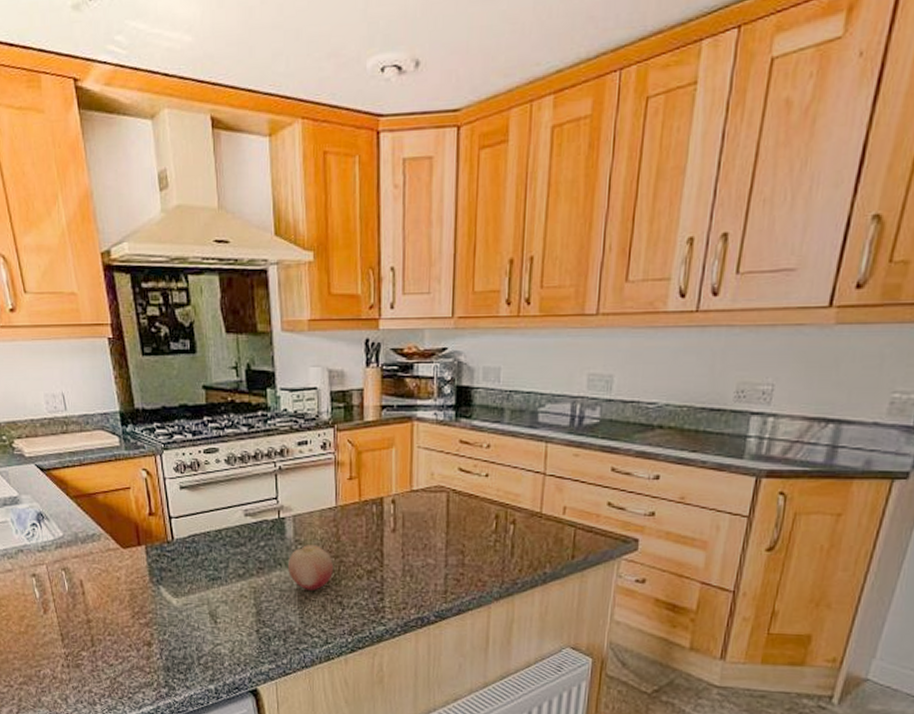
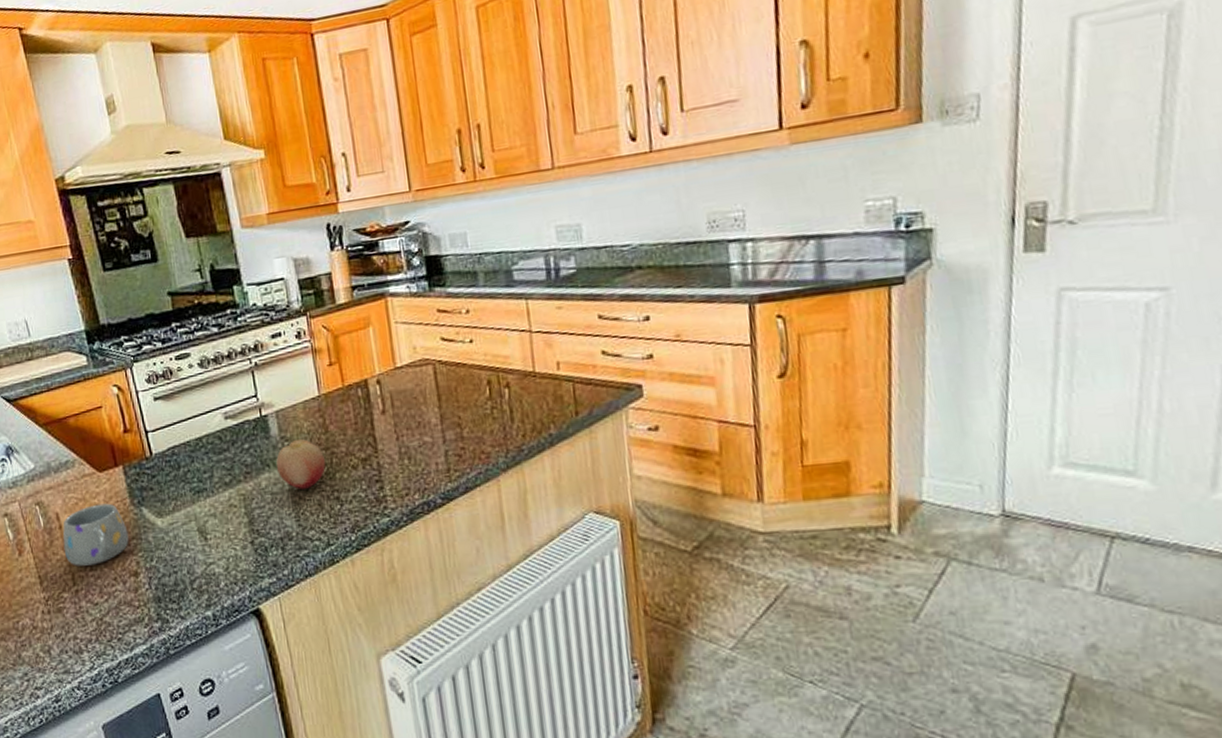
mug: none [85,577,146,631] -> present [62,503,129,566]

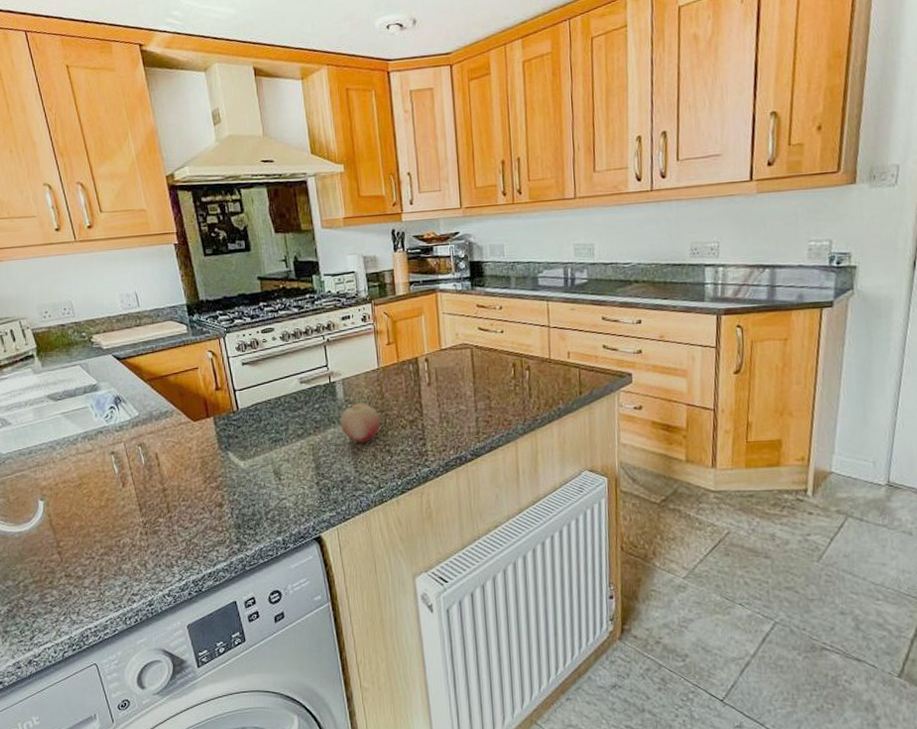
mug: present [62,503,129,566] -> none [160,447,216,497]

